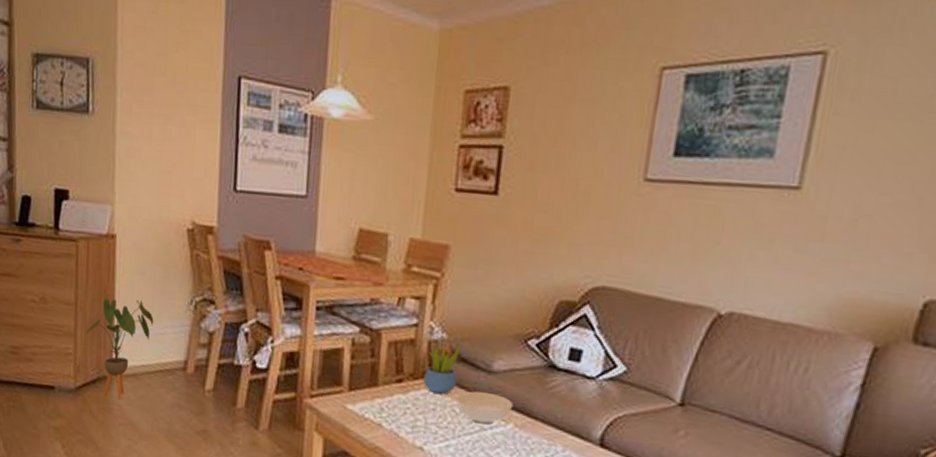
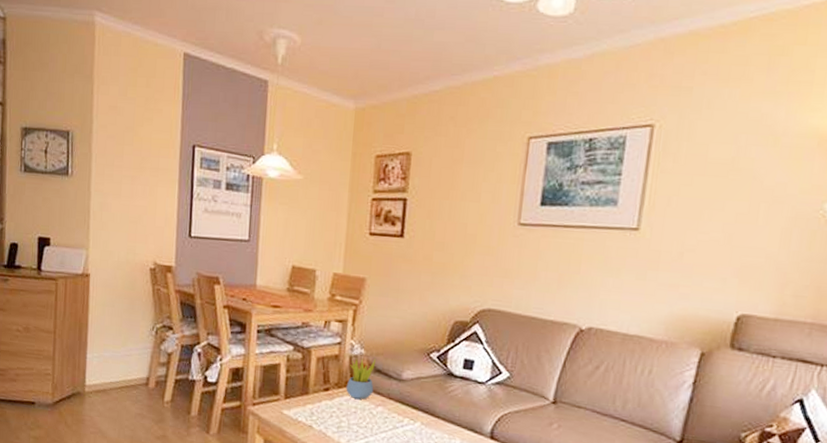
house plant: present [83,298,154,400] -> none [61,327,121,412]
bowl: present [455,391,514,425] -> none [373,396,420,424]

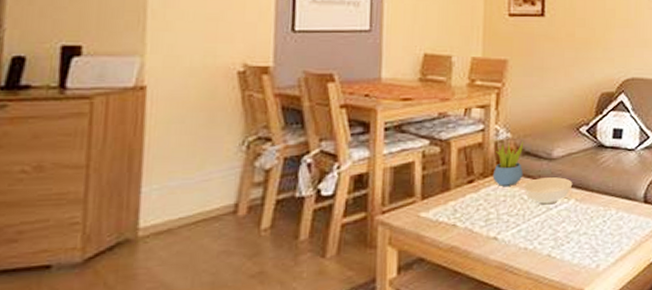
bowl: none [373,396,420,424] -> present [523,177,573,205]

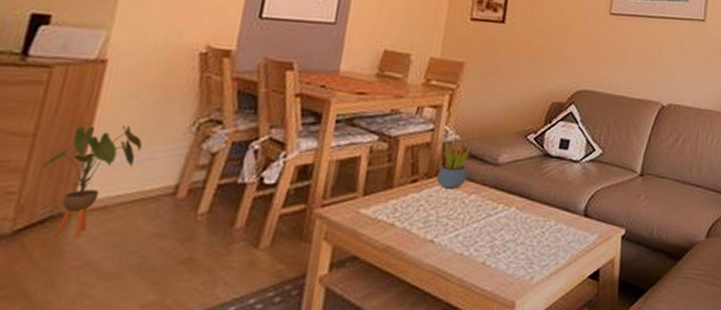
house plant: none [97,150,196,263] -> present [38,126,143,238]
bowl: present [523,177,573,205] -> none [465,183,516,211]

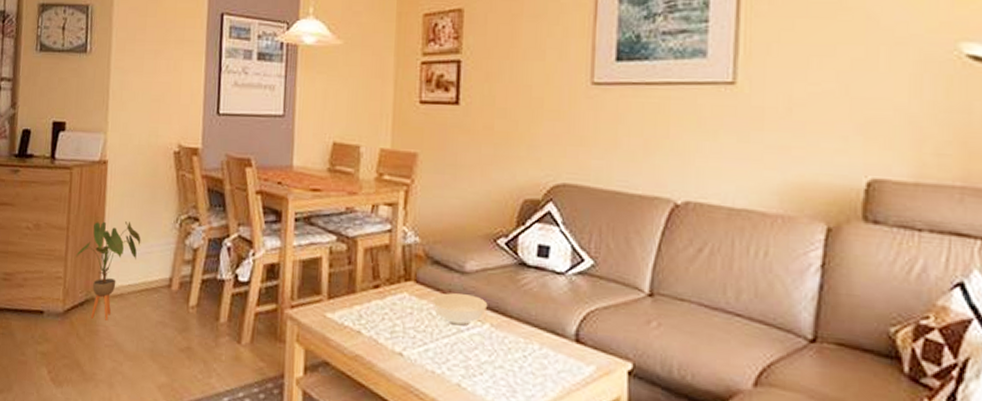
succulent plant: present [436,144,471,188] -> none [399,247,433,298]
bowl: none [465,183,516,211] -> present [431,293,488,326]

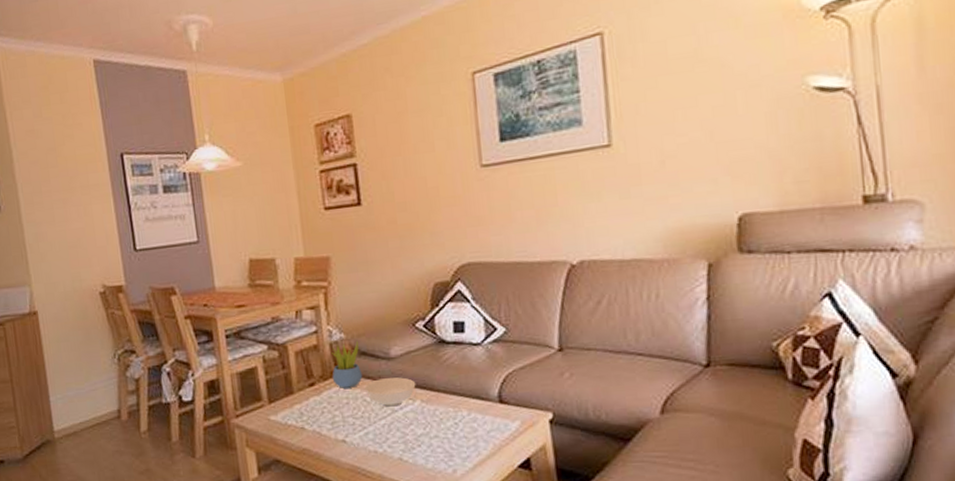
house plant: present [74,221,141,321] -> none [23,365,84,459]
succulent plant: none [399,247,433,298] -> present [332,341,363,388]

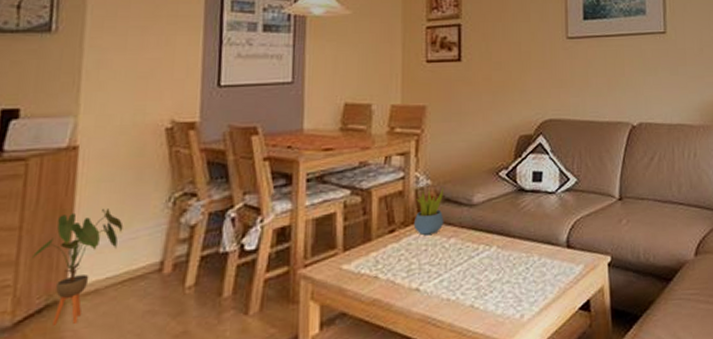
house plant: none [23,365,84,459] -> present [29,209,124,326]
bowl: present [364,377,416,407] -> none [444,223,494,253]

